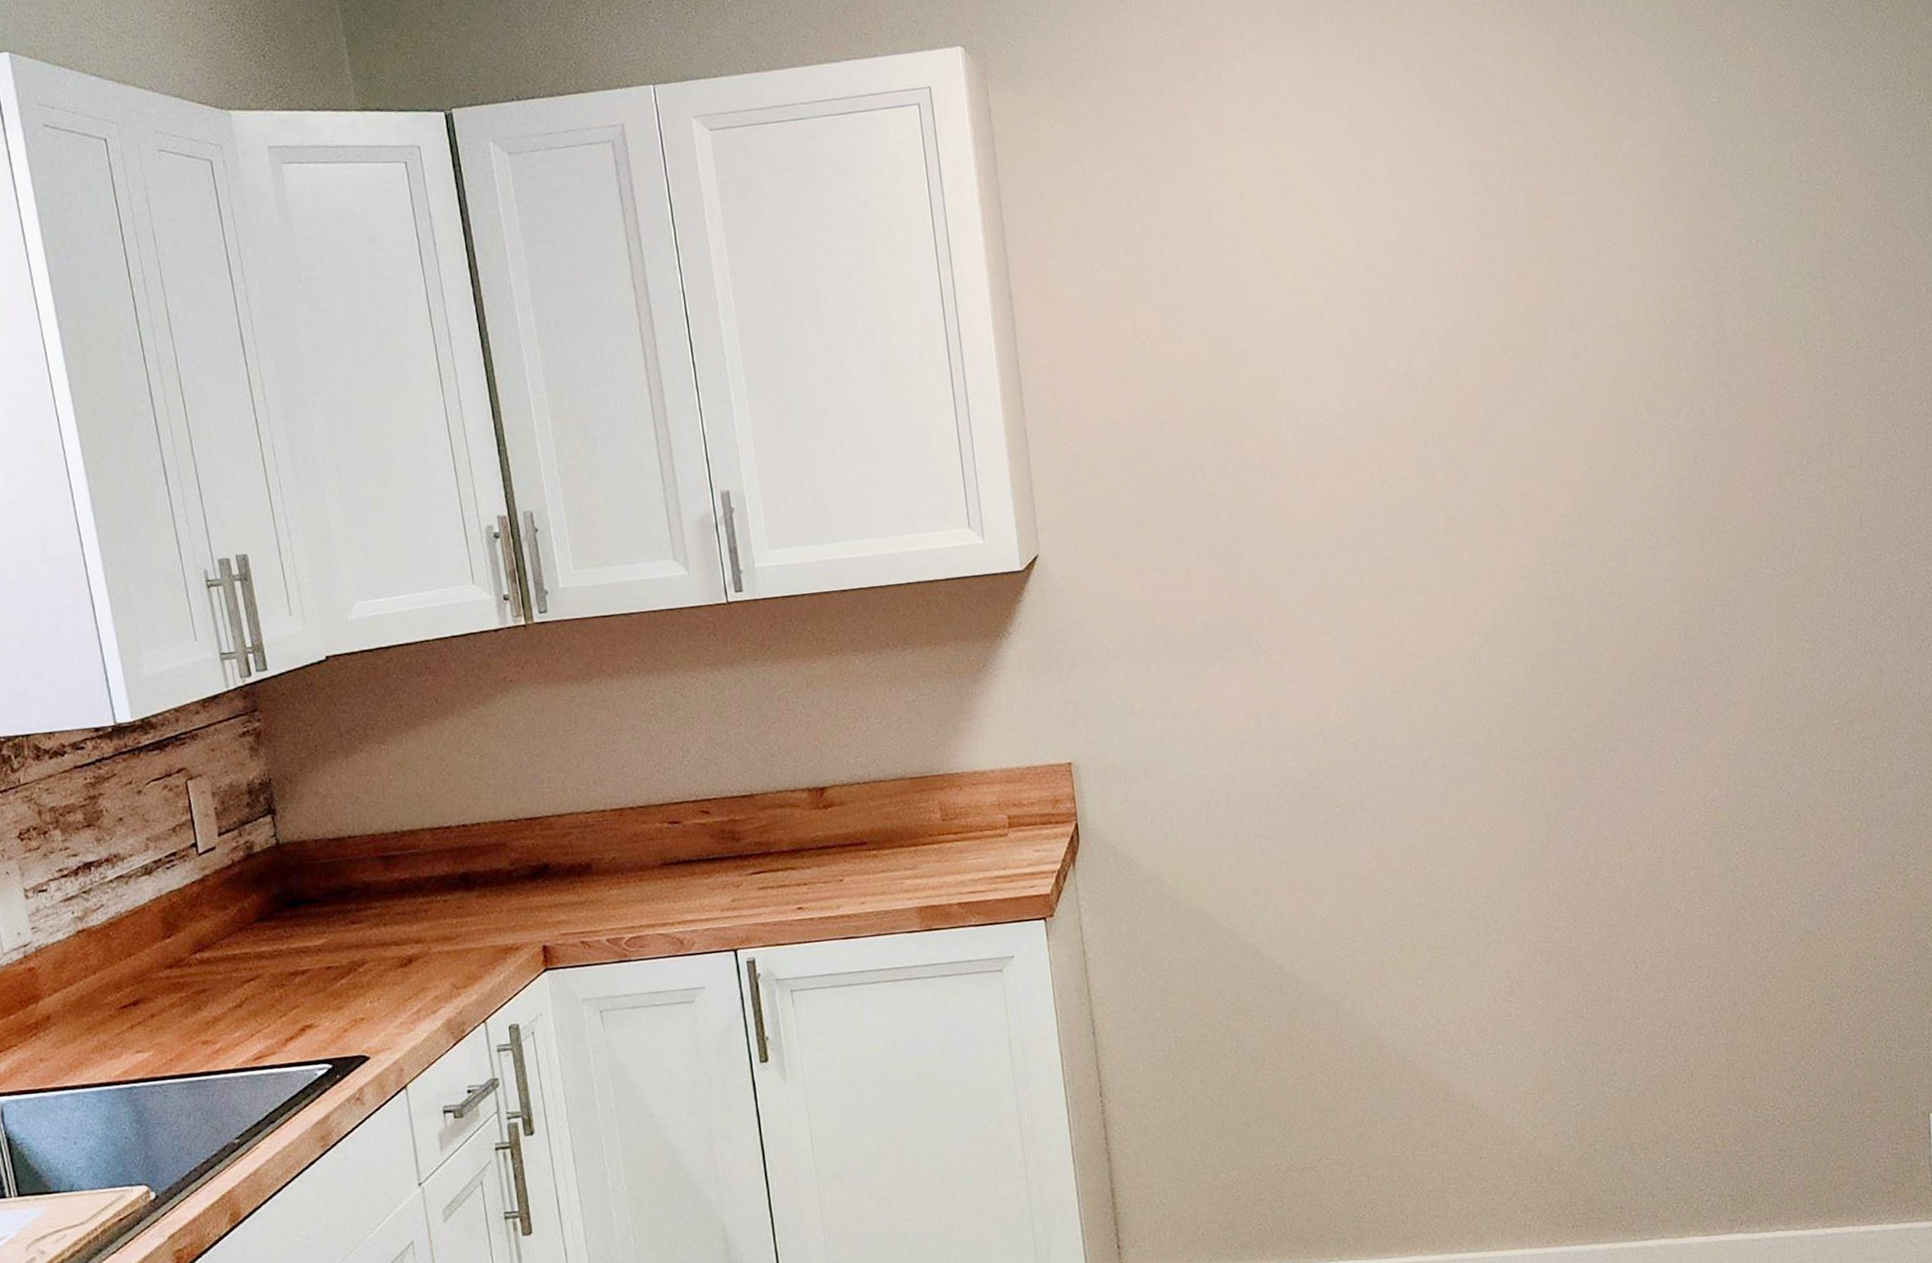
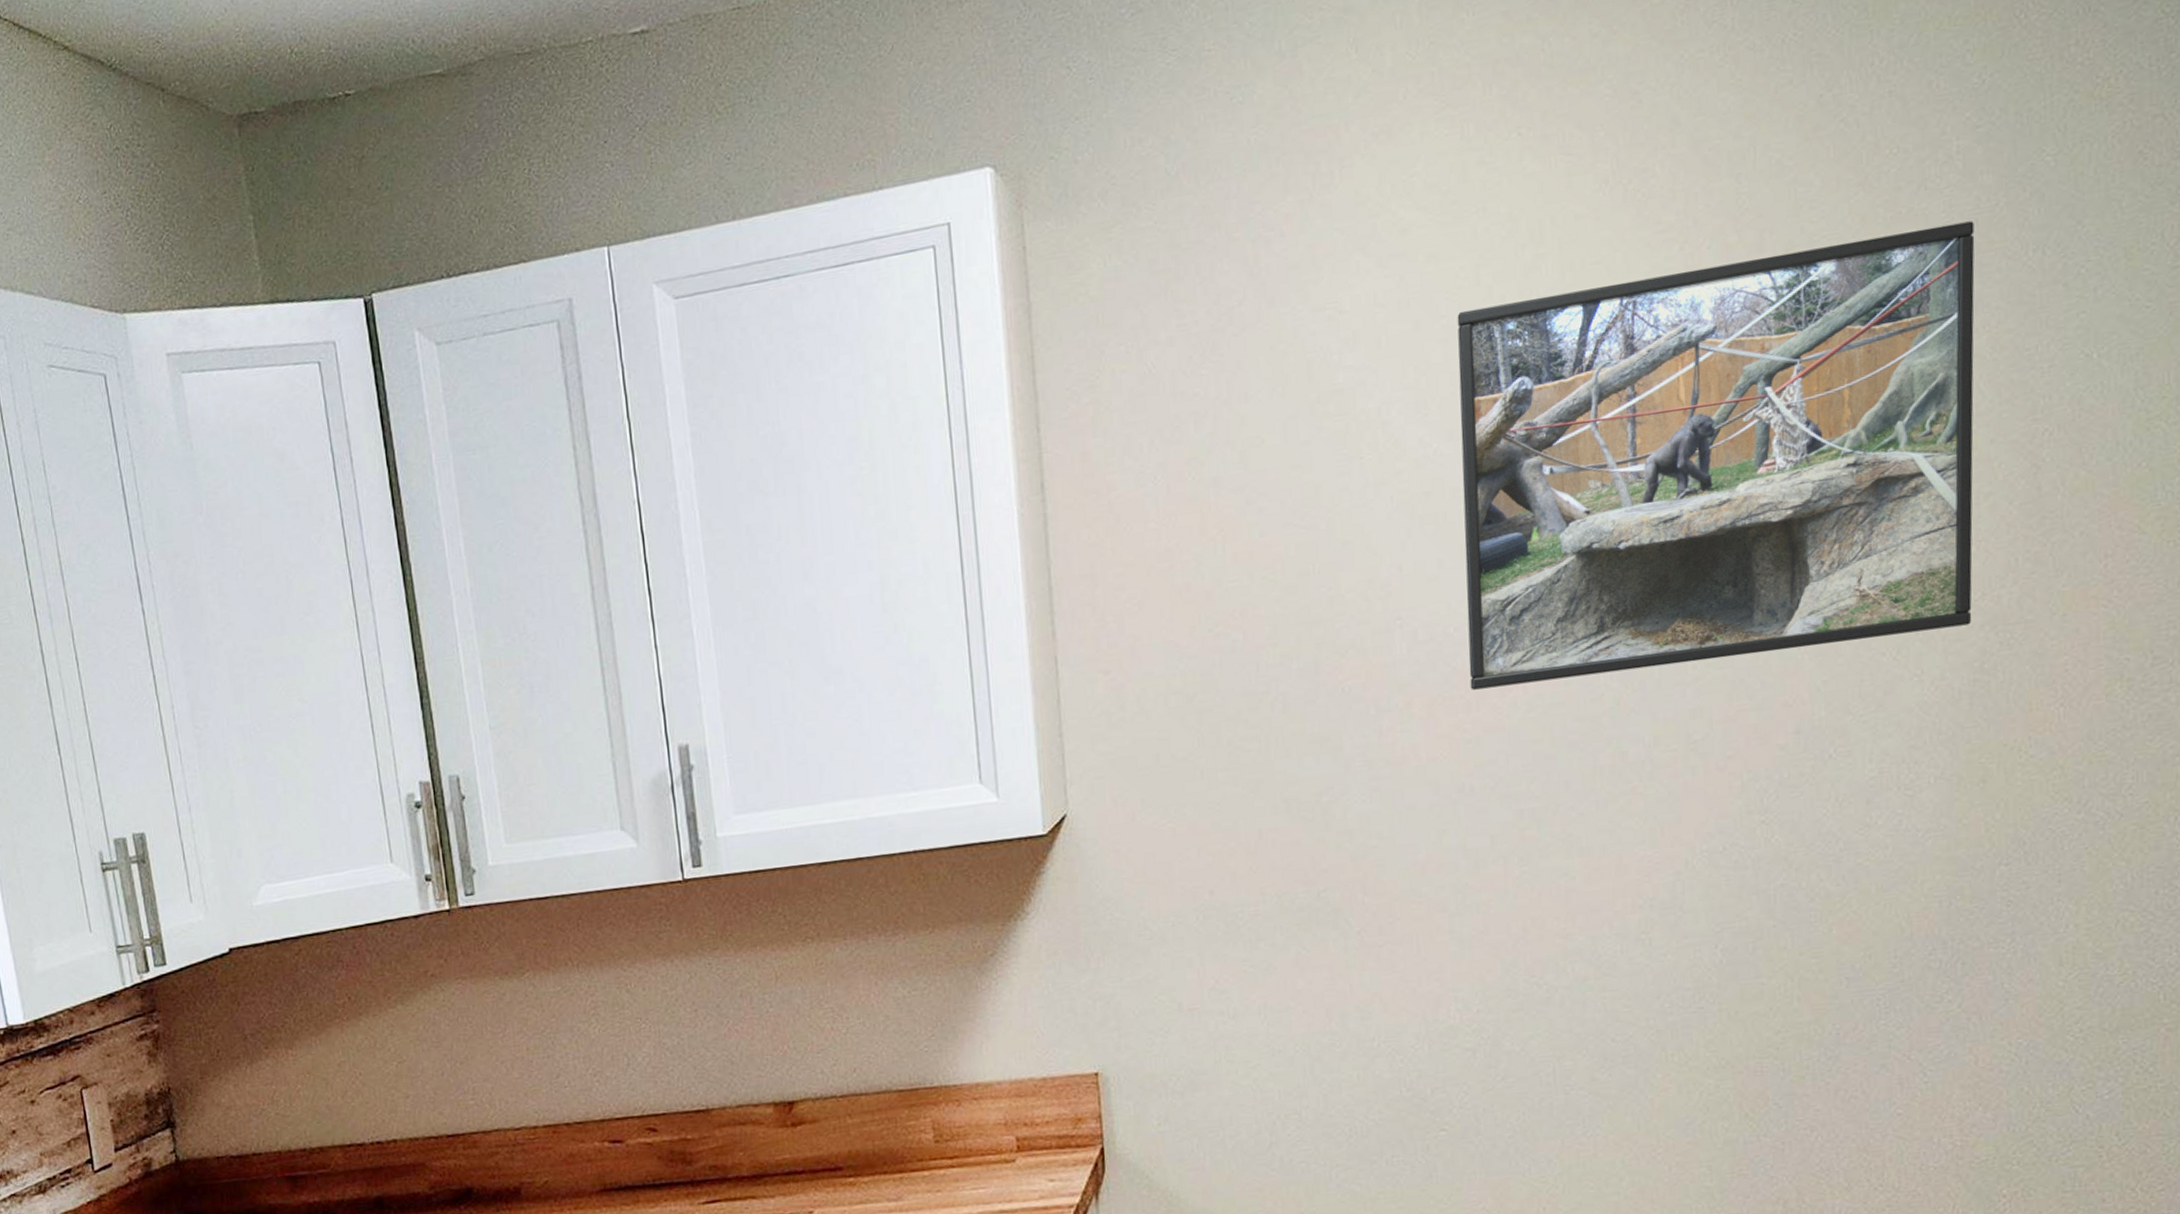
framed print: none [1315,140,1686,466] -> present [1457,221,1975,690]

